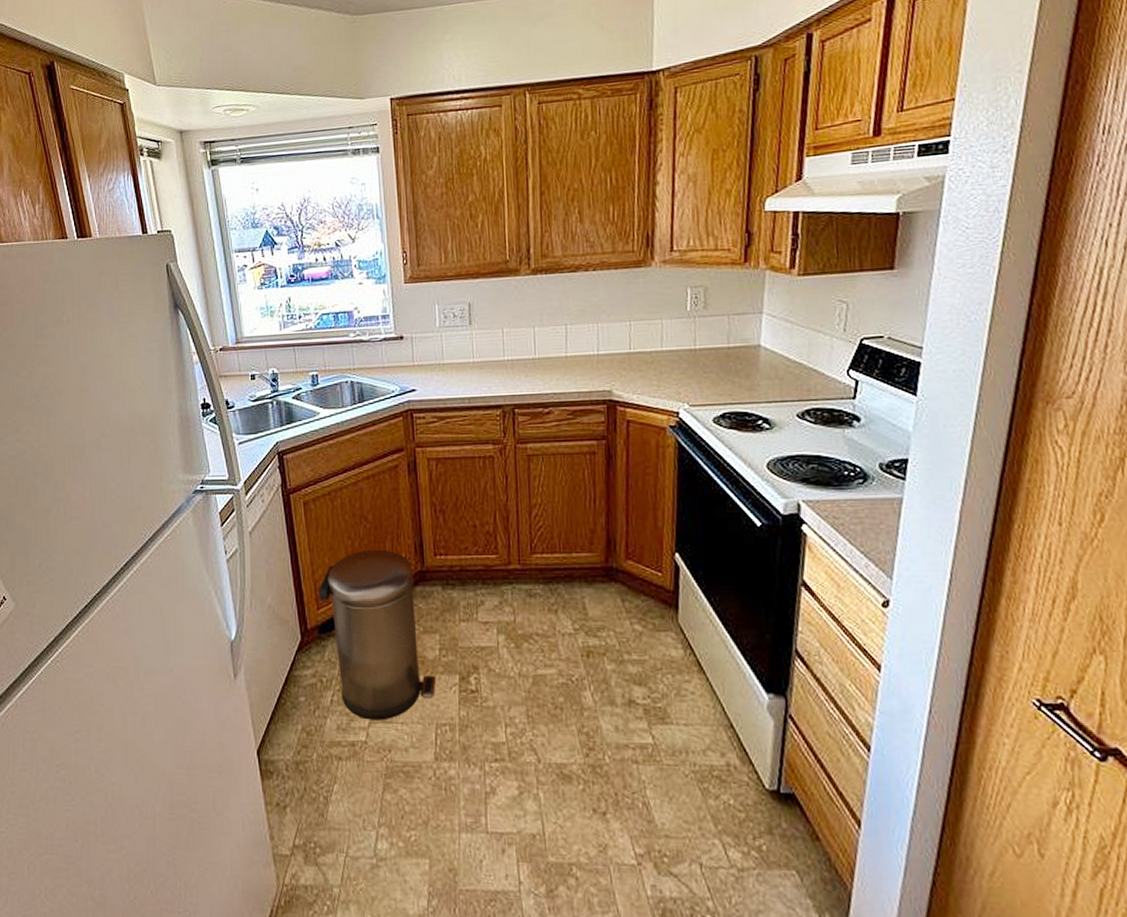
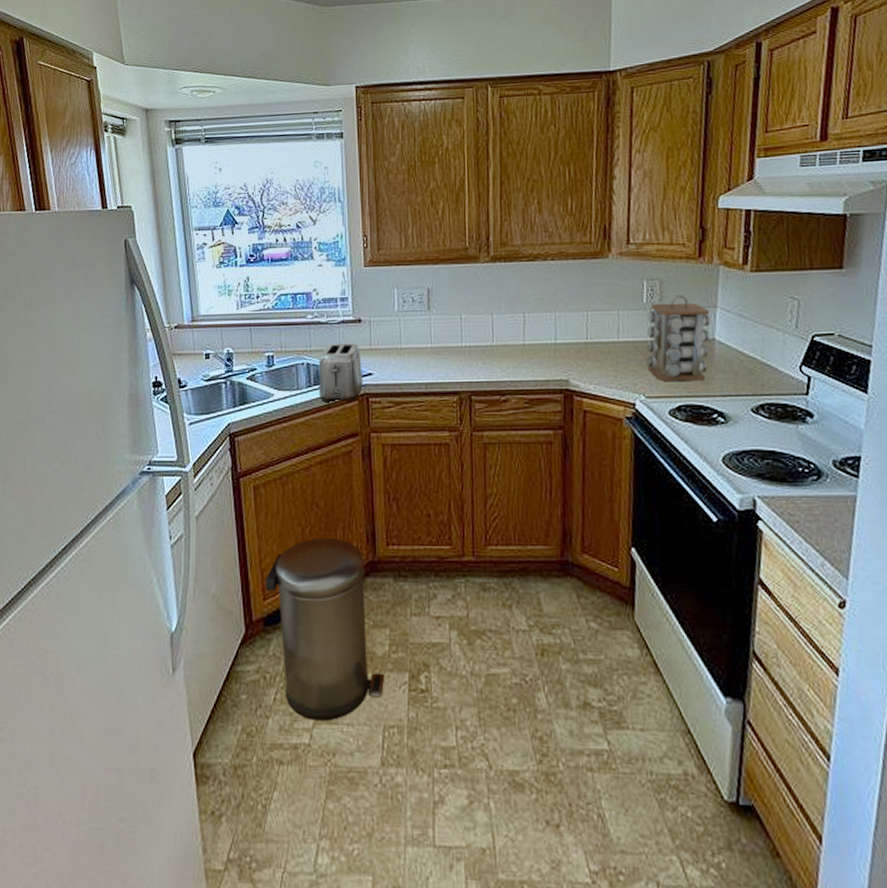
toaster: none [362,360,407,420] -> present [318,343,364,403]
spice rack: none [690,302,756,390] -> present [646,295,711,382]

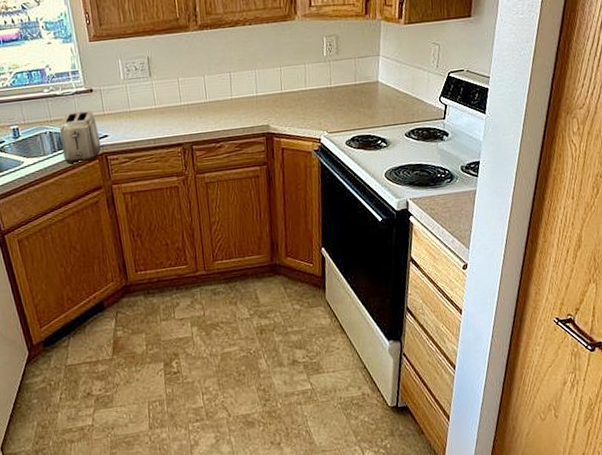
pedal bin: present [265,537,386,721] -> none [39,272,146,408]
spice rack: present [646,295,711,382] -> none [327,47,375,119]

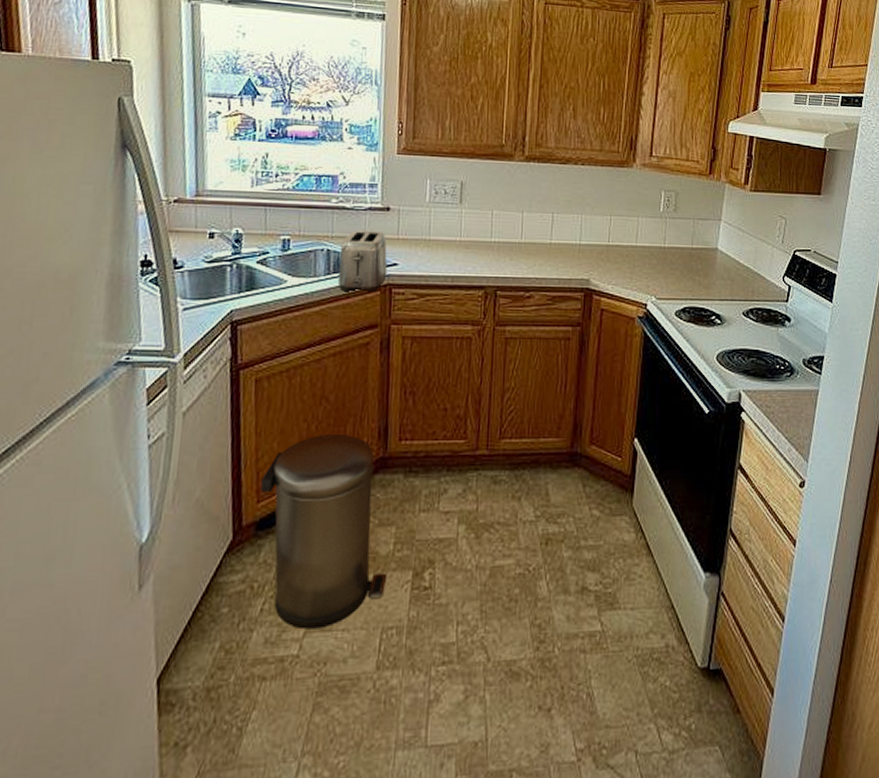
pedal bin: none [39,272,146,408] -> present [260,433,388,630]

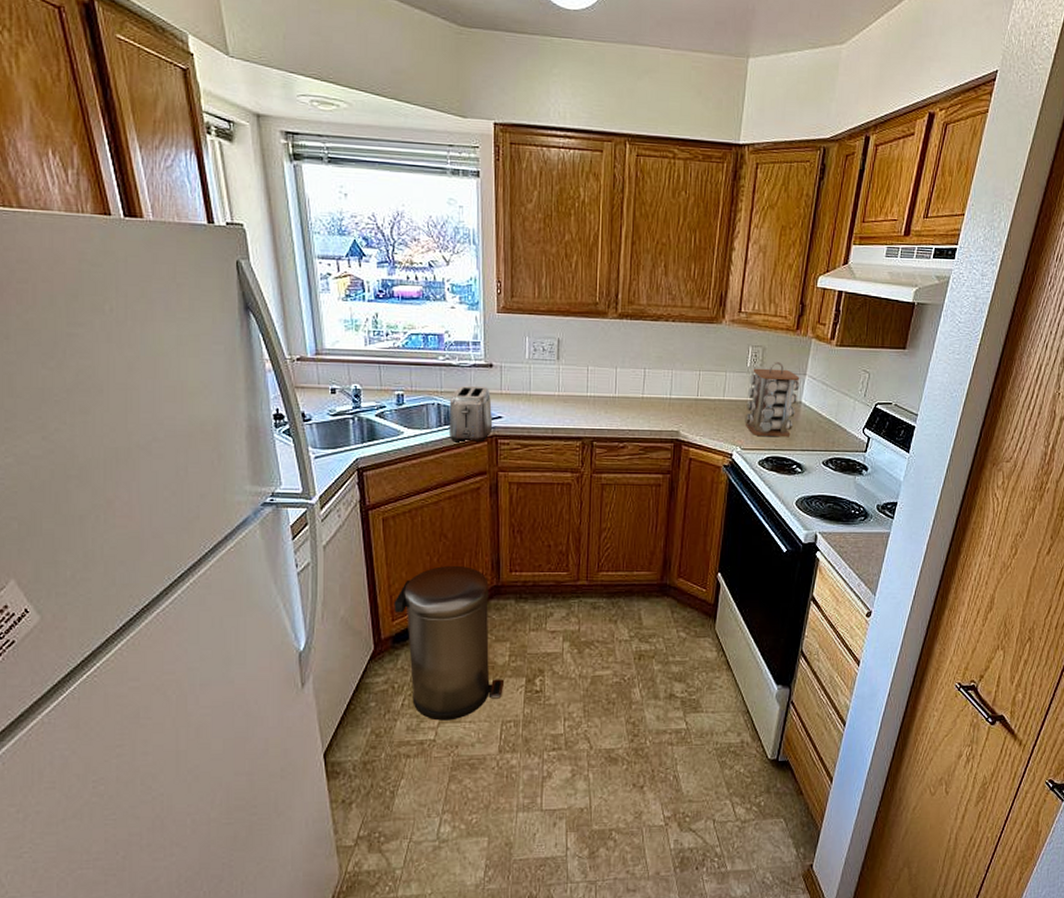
spice rack: none [659,207,715,286] -> present [745,362,800,437]

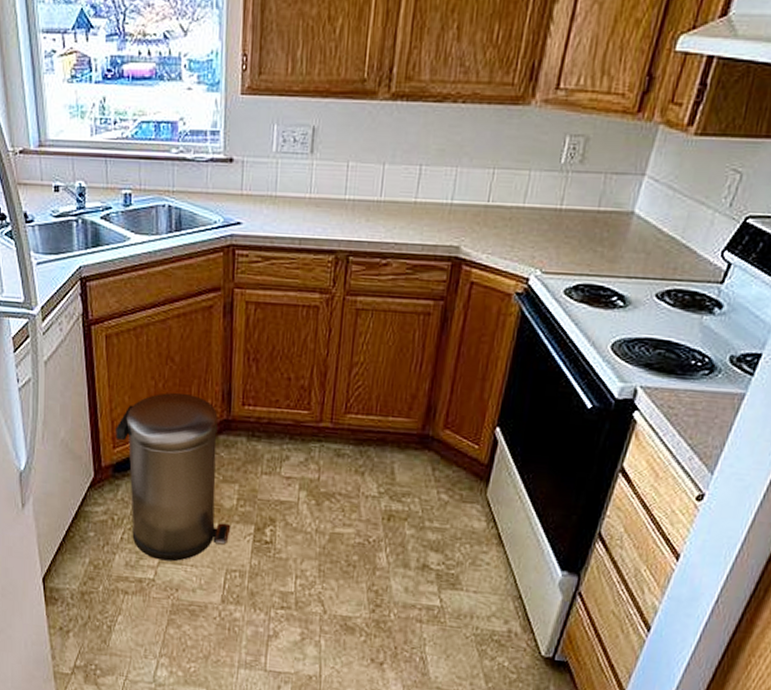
toaster: present [448,386,493,443] -> none [179,185,231,254]
spice rack: present [745,362,800,437] -> none [550,157,636,259]

